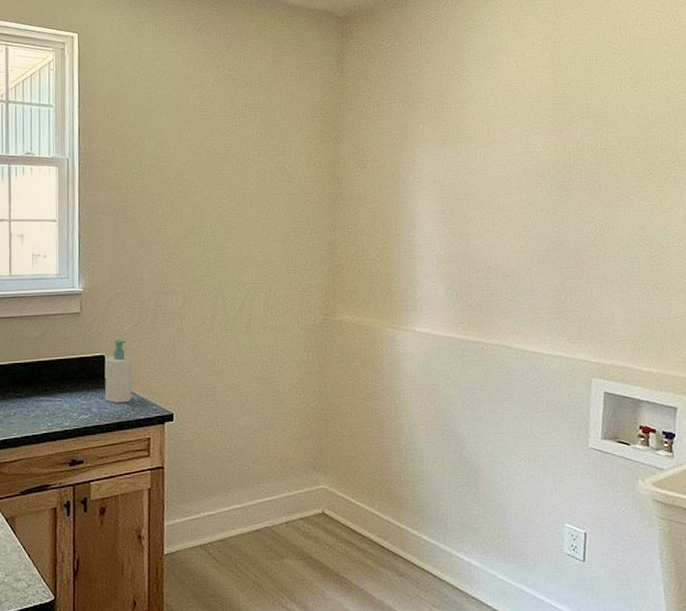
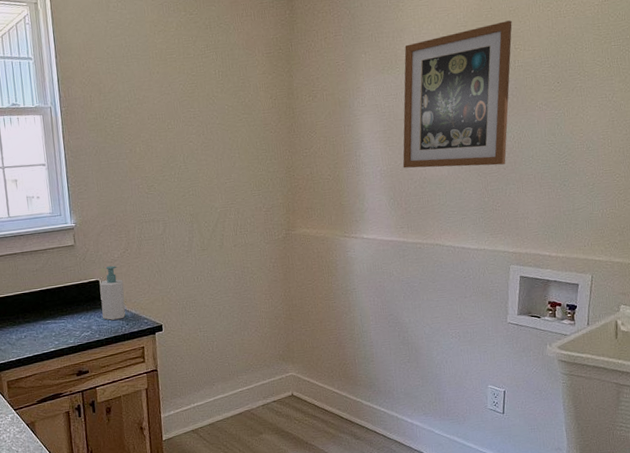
wall art: none [463,98,594,259] -> present [402,20,512,168]

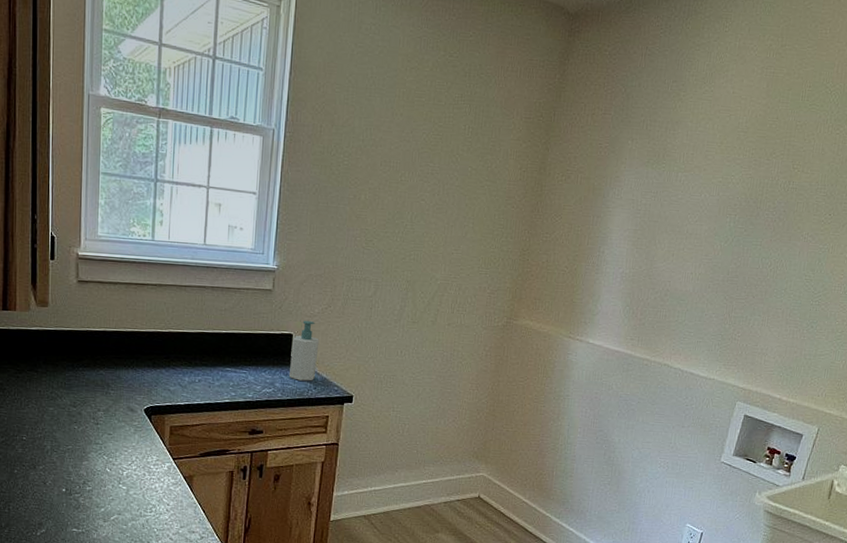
wall art: present [402,20,512,168] -> none [647,135,796,292]

